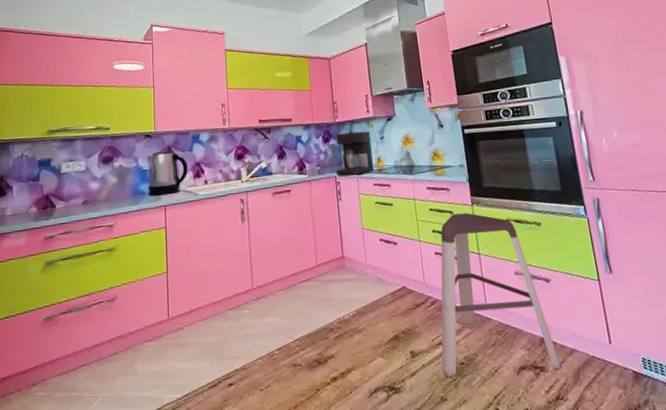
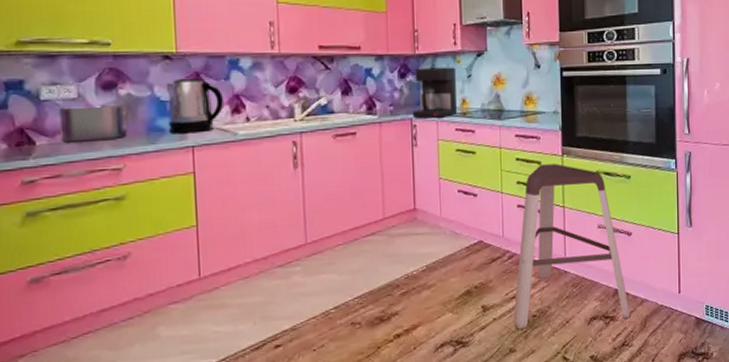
toaster: none [73,173,120,207] -> present [59,104,128,144]

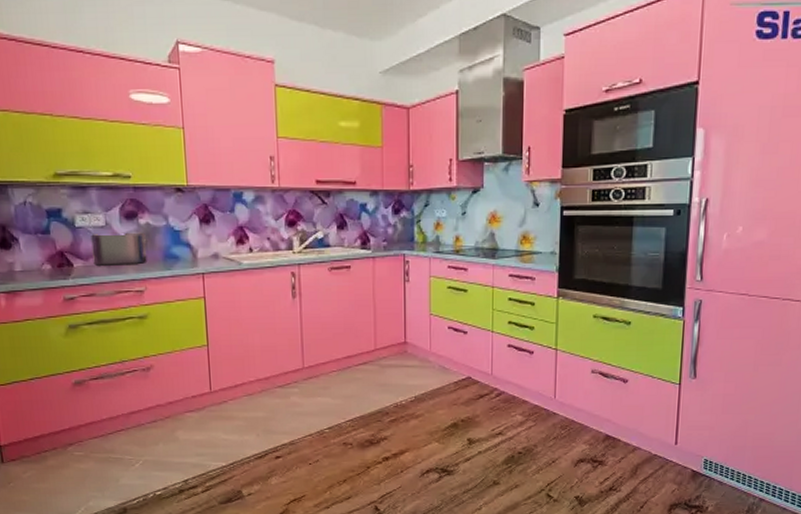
kettle: present [167,78,223,134] -> none [180,209,229,262]
coffee maker: present [412,67,458,118] -> none [405,204,451,255]
step stool: present [513,164,630,330] -> none [498,306,621,465]

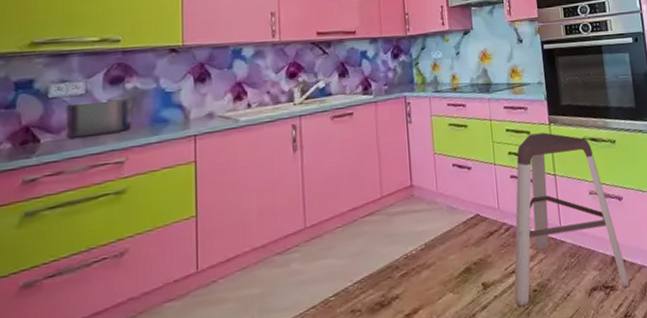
step stool: none [498,306,621,465] -> present [514,132,630,307]

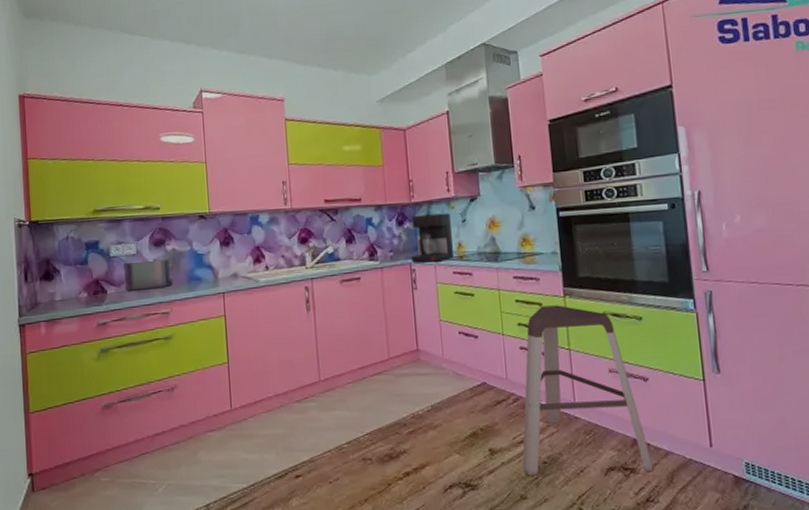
coffee maker: none [405,45,449,96] -> present [411,213,455,263]

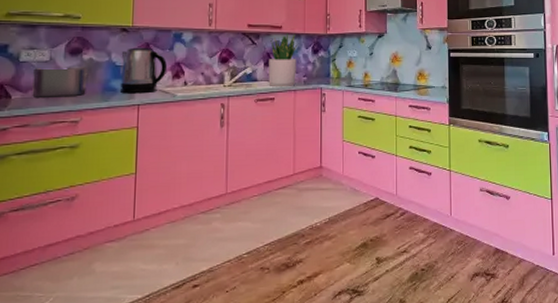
kettle: none [203,233,247,283] -> present [121,47,167,94]
planter: none [350,205,382,266] -> present [268,33,298,88]
coffee maker: present [411,213,455,263] -> none [322,46,361,88]
step stool: present [522,305,654,476] -> none [403,132,509,282]

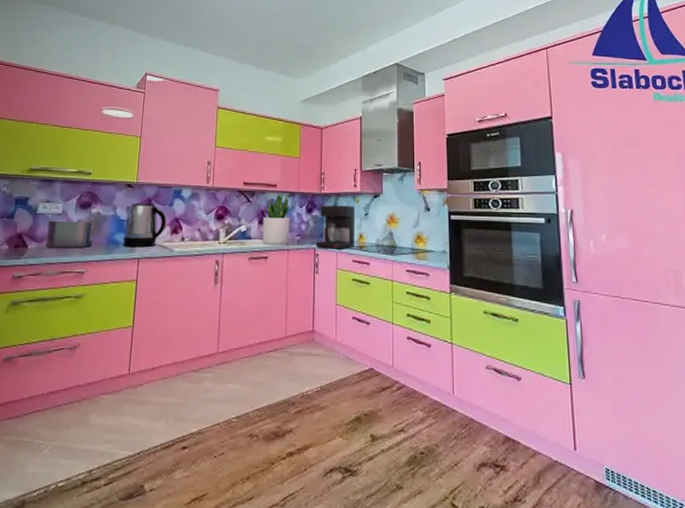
coffee maker: none [322,46,361,88] -> present [315,205,356,249]

